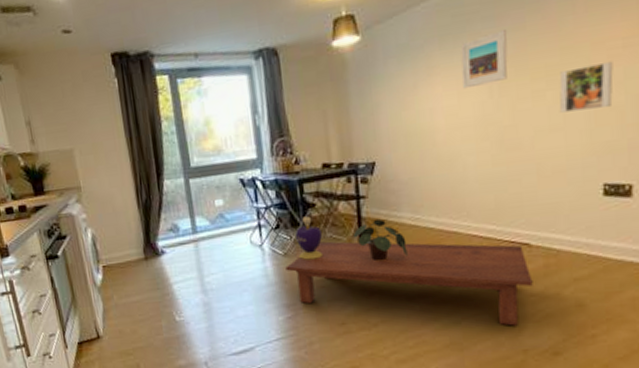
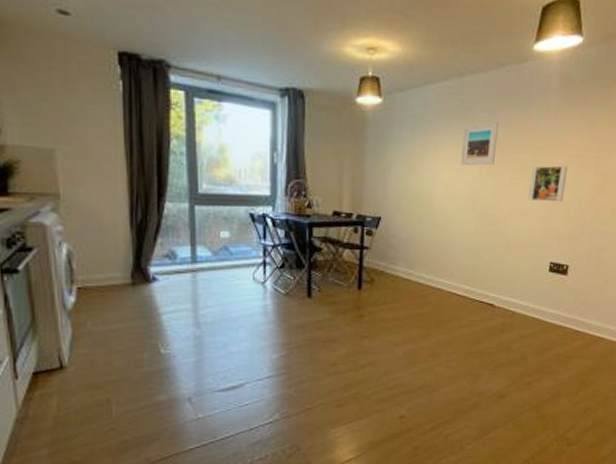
coffee table: present [285,241,533,326] -> none [286,285,492,373]
decorative container: present [295,216,324,260] -> none [299,259,324,301]
potted plant: present [352,218,408,262] -> none [352,269,399,309]

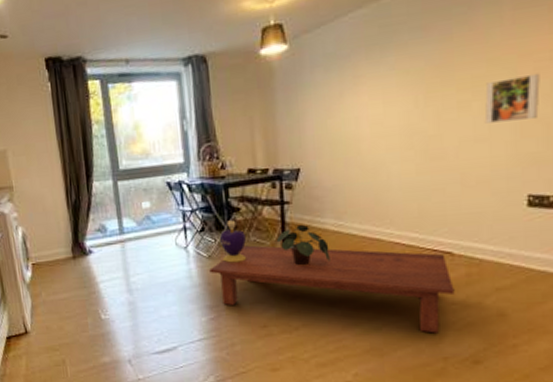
coffee table: none [286,285,492,373] -> present [209,245,455,334]
decorative container: none [299,259,324,301] -> present [220,220,247,263]
potted plant: none [352,269,399,309] -> present [276,224,330,266]
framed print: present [460,122,498,166] -> none [387,41,434,99]

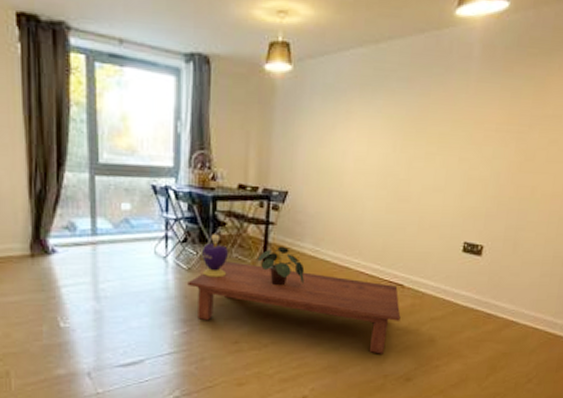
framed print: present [484,73,540,123] -> none [443,140,487,178]

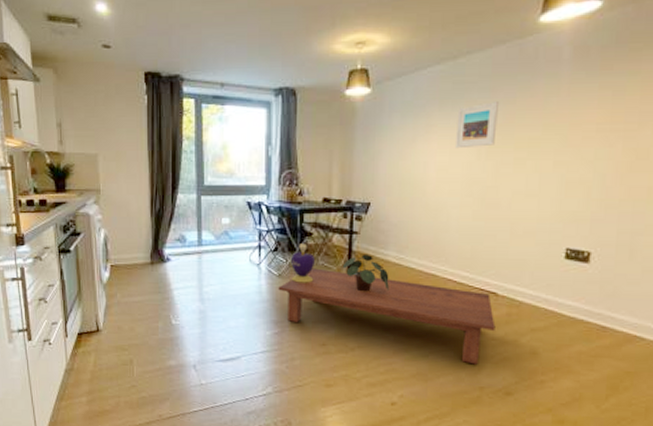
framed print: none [372,92,415,139] -> present [454,102,498,149]

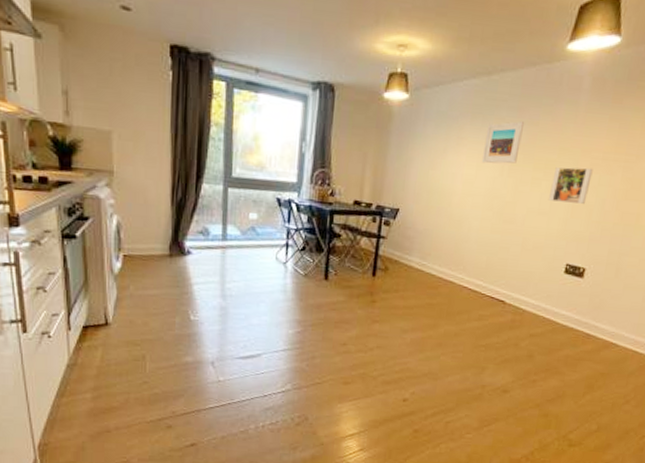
coffee table: present [278,268,496,365] -> none [303,269,501,365]
decorative container: present [291,243,315,283] -> none [317,244,342,284]
potted plant: present [342,253,389,292] -> none [367,258,411,296]
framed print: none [535,142,586,181] -> present [548,167,593,204]

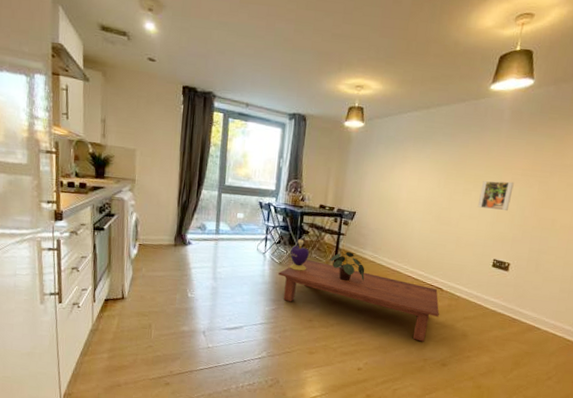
coffee table: none [303,269,501,365] -> present [278,259,440,342]
decorative container: none [317,244,342,284] -> present [289,239,309,271]
potted plant: none [367,258,411,296] -> present [330,251,365,282]
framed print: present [481,121,524,164] -> none [422,144,456,178]

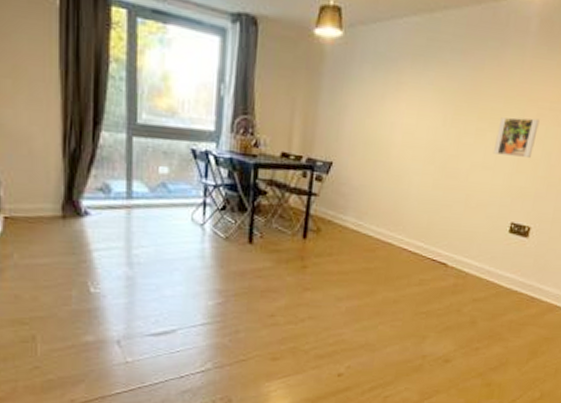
coffee table: present [278,259,440,342] -> none [224,231,443,334]
decorative container: present [289,239,309,271] -> none [240,203,268,248]
potted plant: present [330,251,365,282] -> none [297,218,346,260]

